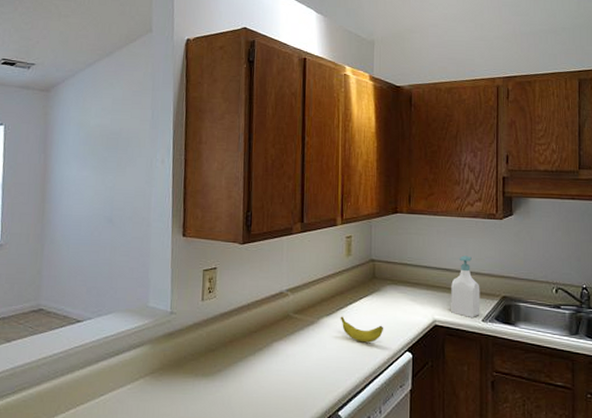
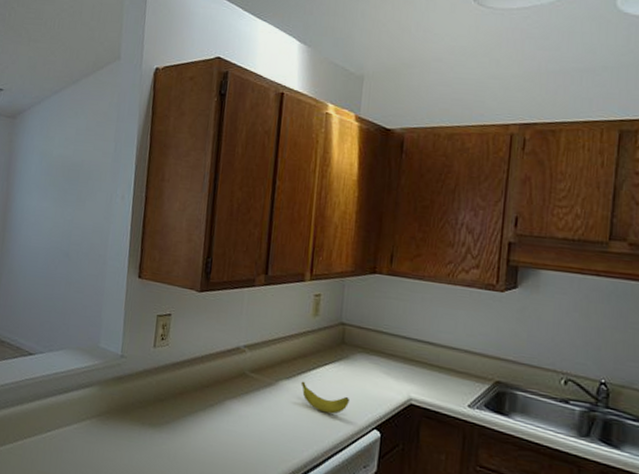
soap bottle: present [451,255,480,319] -> none [431,329,469,402]

